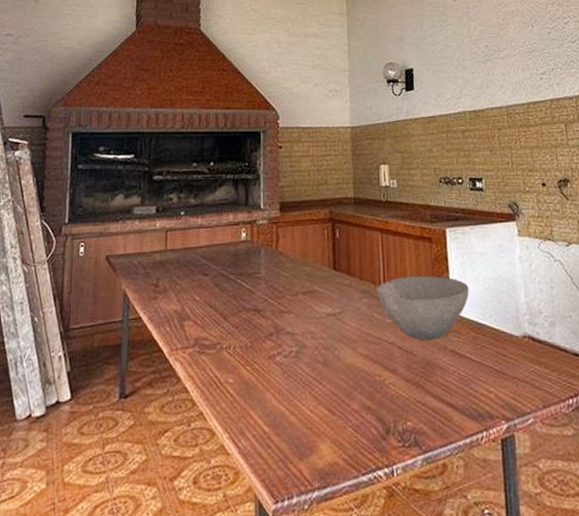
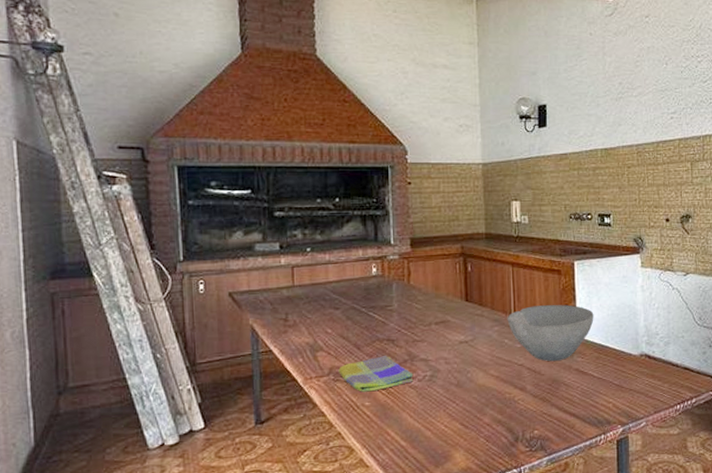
dish towel: none [204,327,279,367] -> present [338,356,414,392]

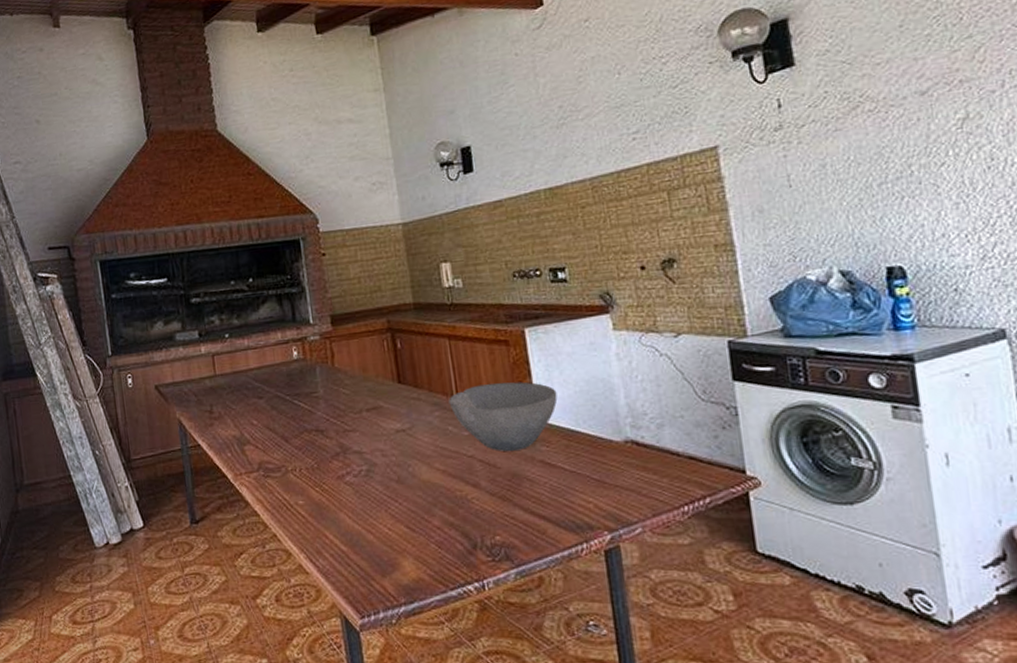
dish towel: present [338,356,414,392] -> none [268,448,349,490]

